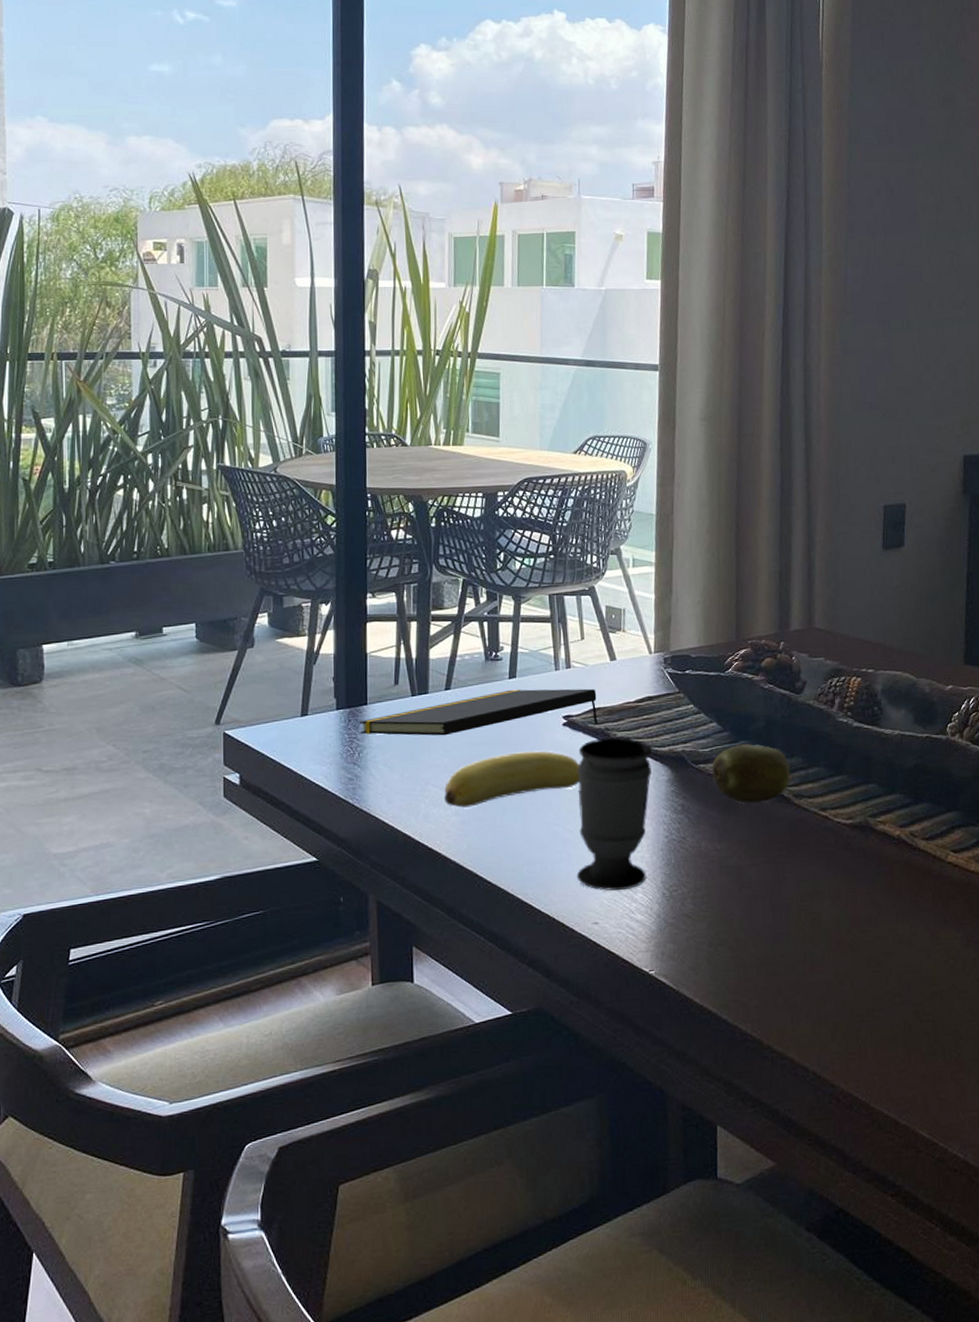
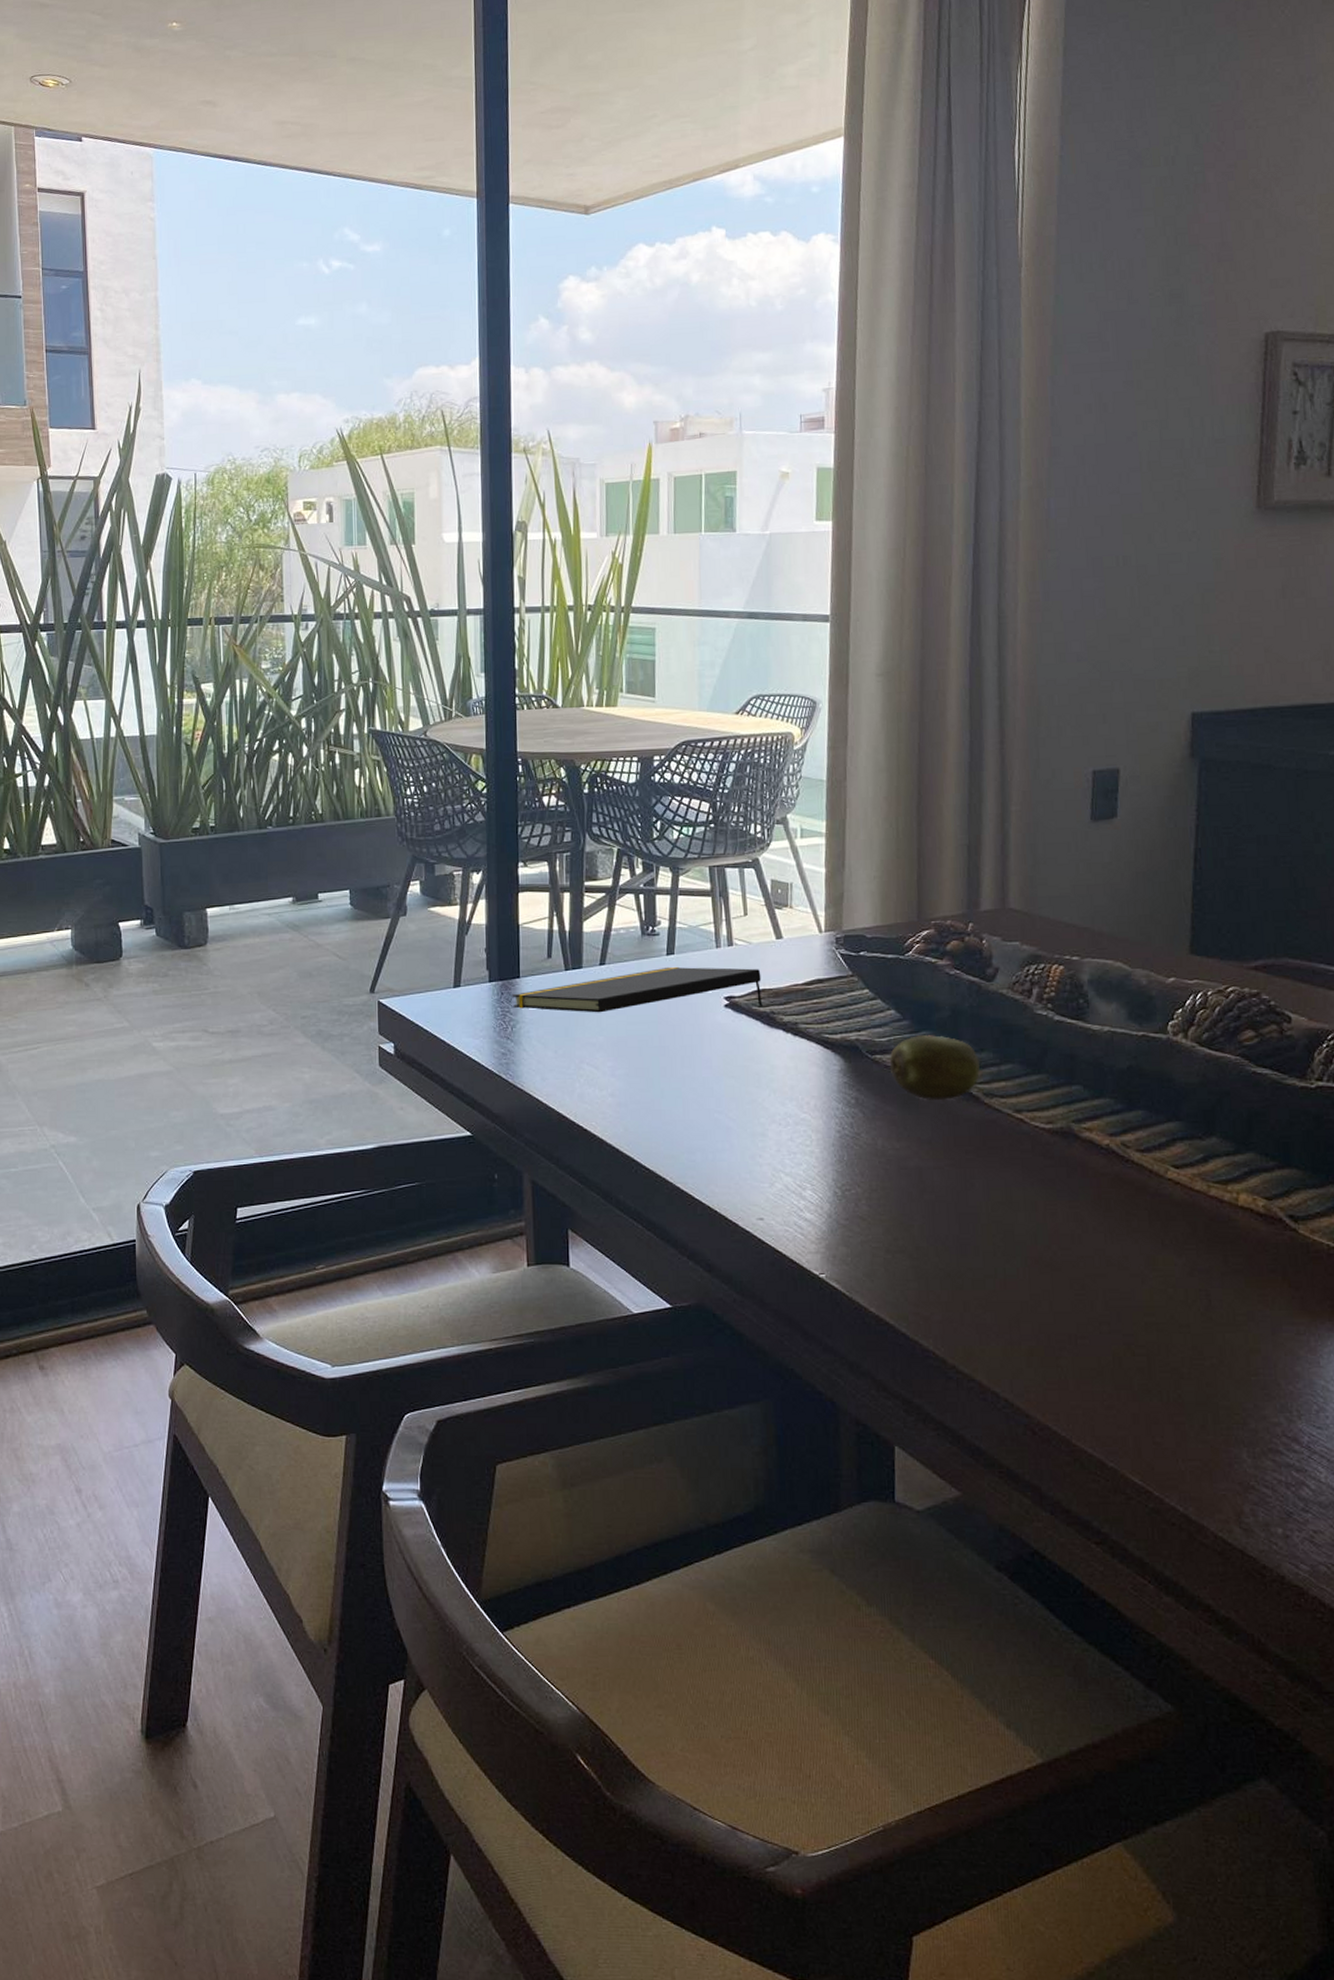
banana: present [444,751,580,809] -> none [600,1033,744,1090]
cup: present [576,738,652,891] -> none [740,1022,822,1187]

